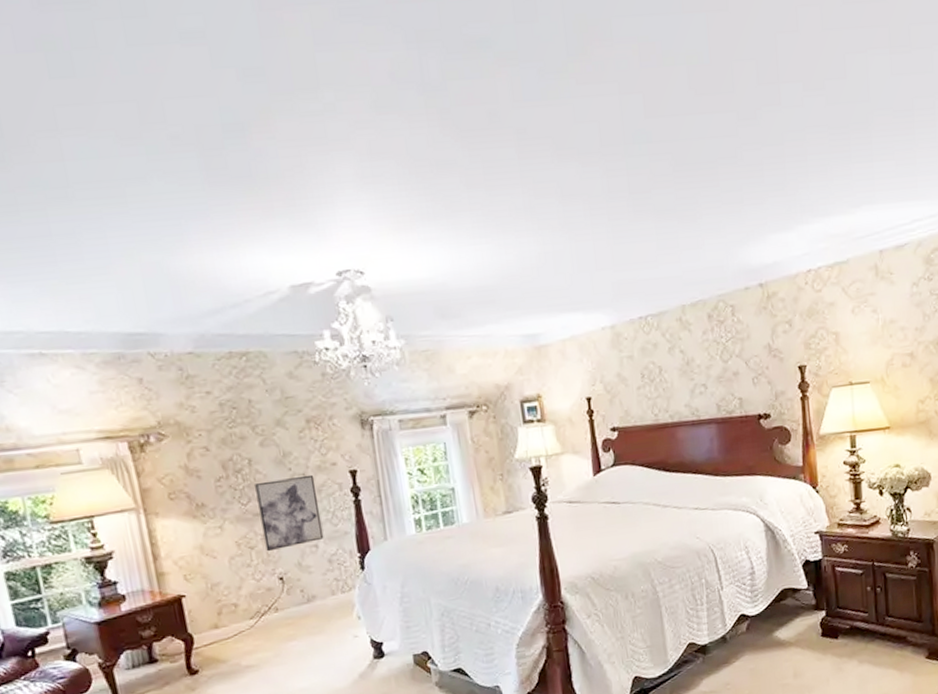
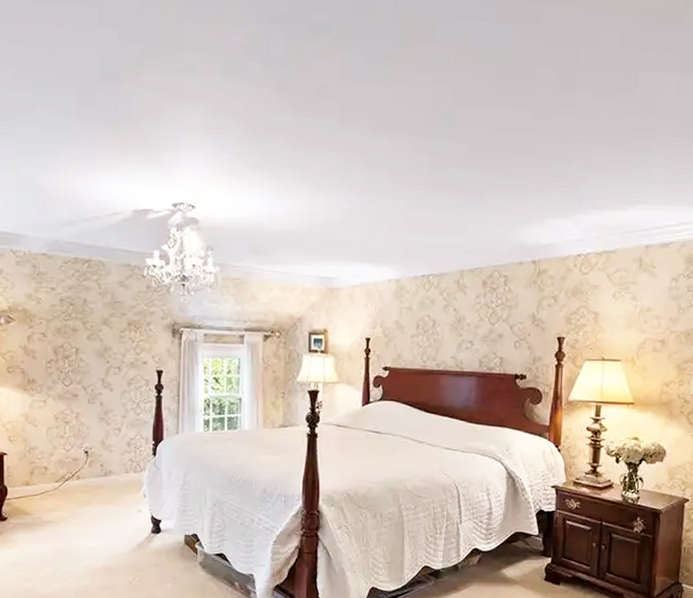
wall art: present [255,474,324,552] -> none [78,368,127,428]

